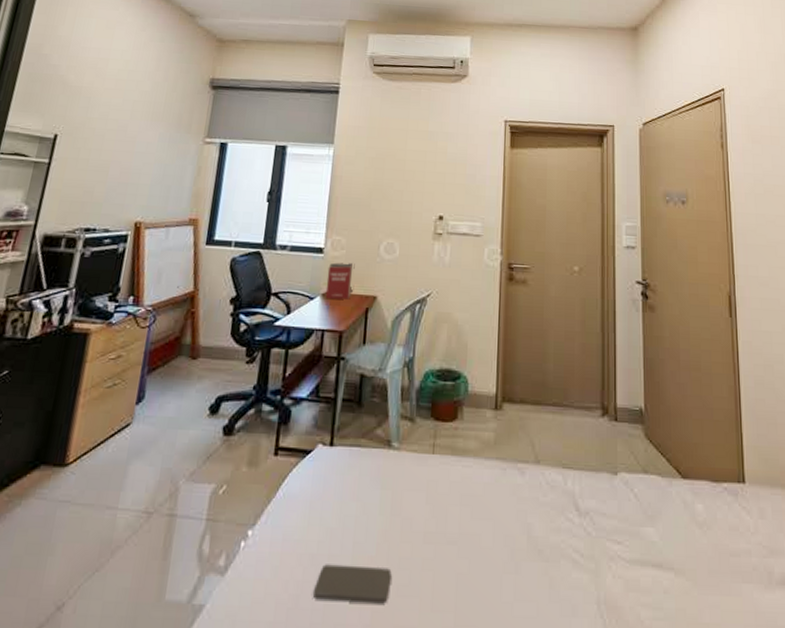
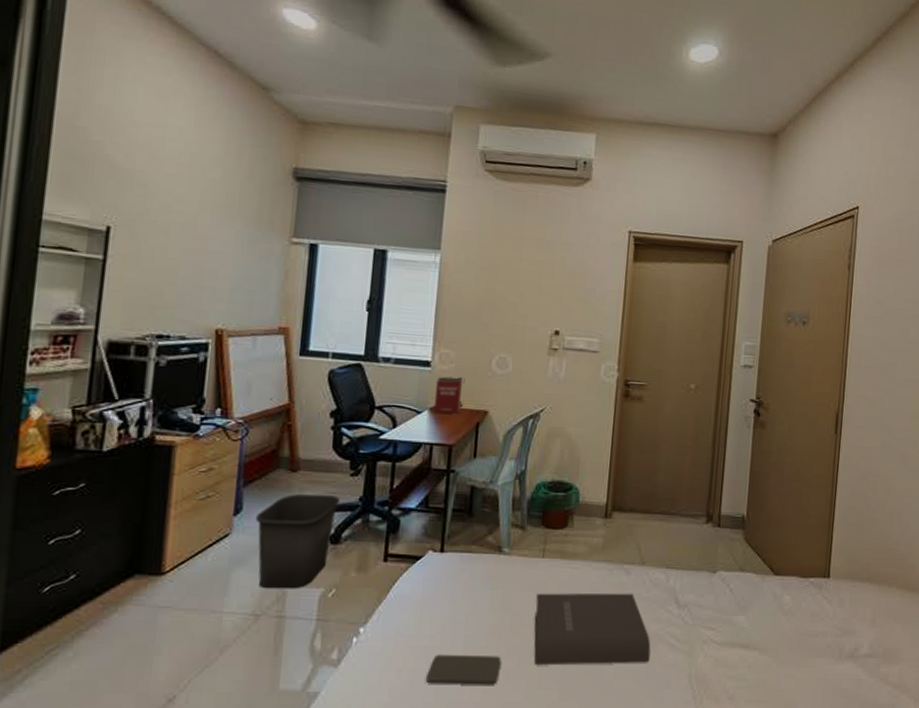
waste bin: none [153,382,235,485] -> present [255,494,340,589]
book: none [425,494,552,583] -> present [534,593,651,664]

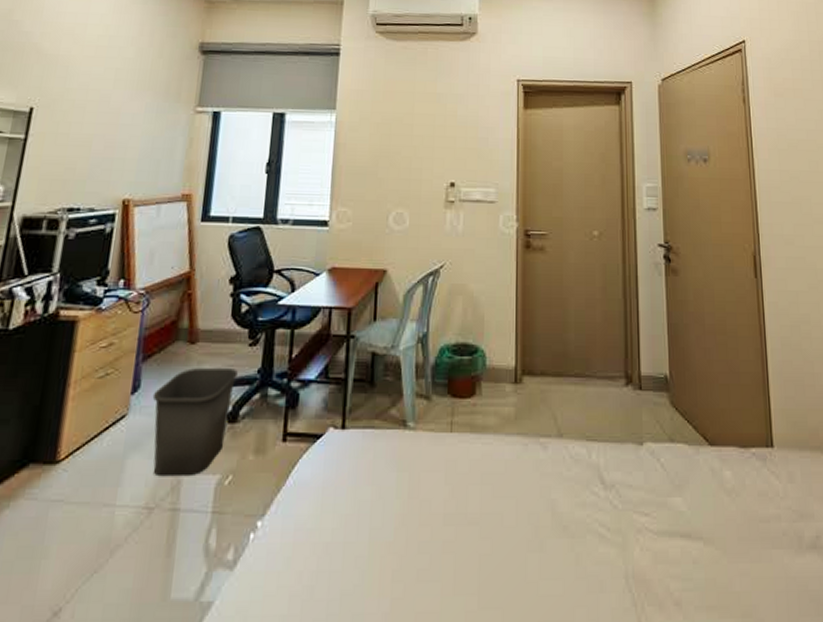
phone: present [425,654,501,685] -> none [328,552,411,591]
books: present [433,376,465,414] -> none [331,235,363,275]
book: present [534,593,651,664] -> none [445,472,578,563]

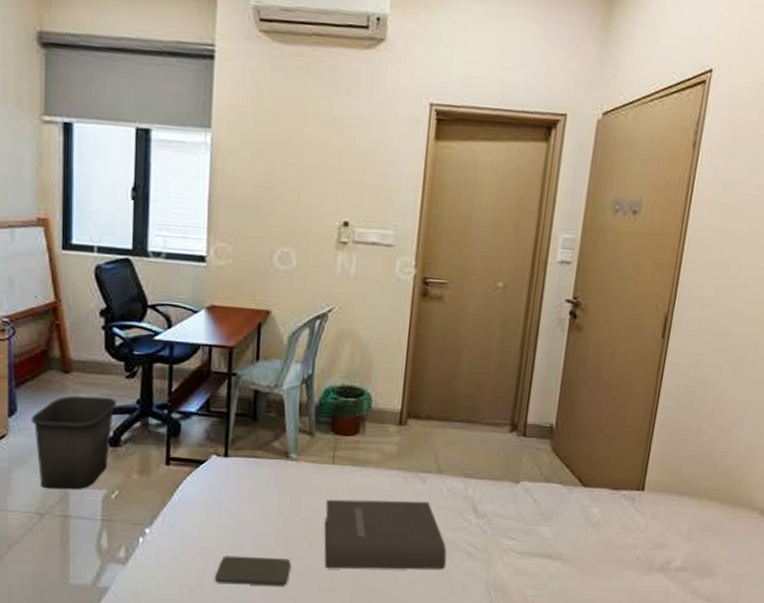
phone: none [328,552,411,591] -> present [214,555,291,586]
book: none [445,472,578,563] -> present [324,499,447,570]

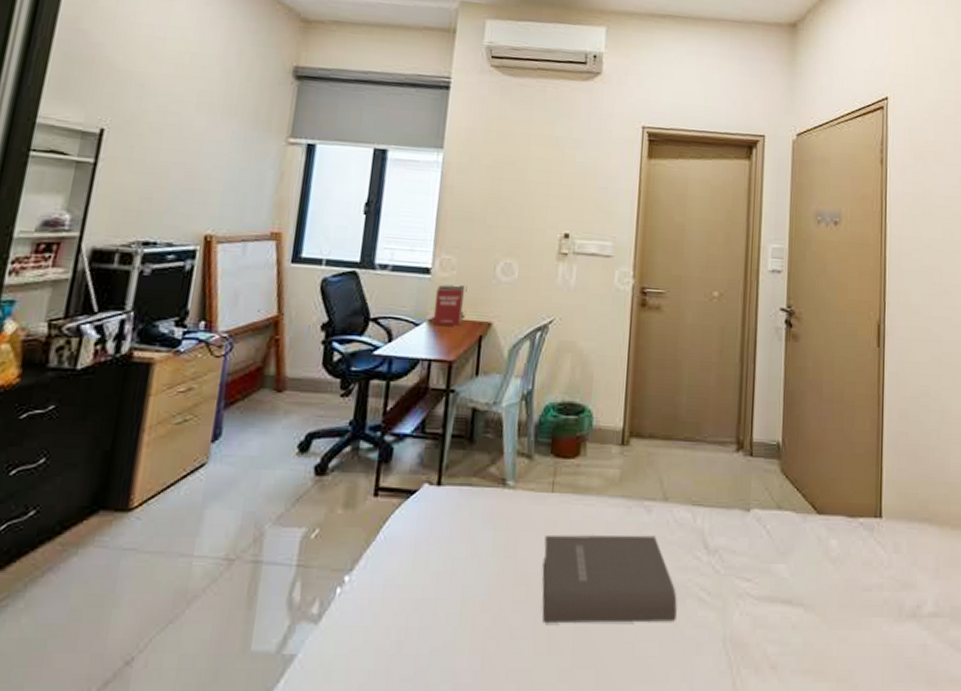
waste bin: present [30,396,116,490] -> none [234,417,328,529]
books: none [210,272,244,314] -> present [432,284,467,326]
phone: present [214,555,291,586] -> none [417,609,505,648]

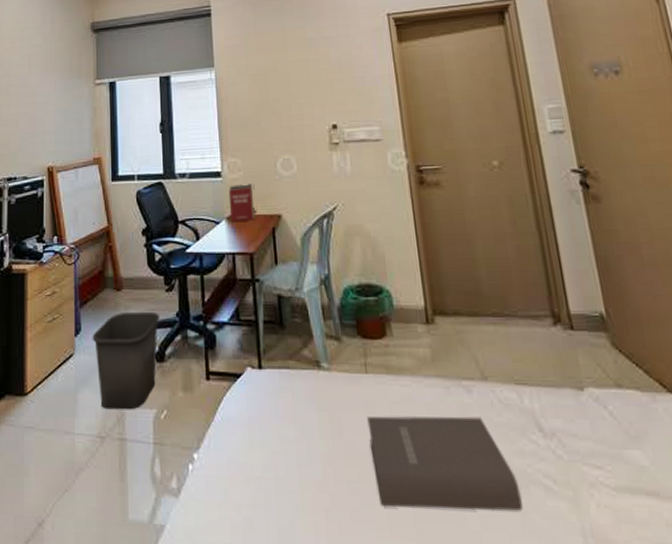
waste bin: none [234,417,328,529] -> present [92,312,159,410]

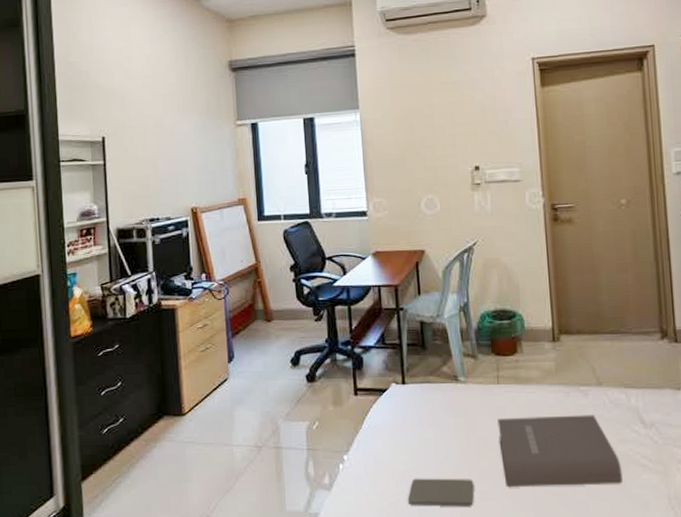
waste bin: present [92,312,159,410] -> none [245,340,309,424]
books: present [228,184,258,223] -> none [374,222,402,258]
phone: none [265,487,343,529] -> present [407,478,474,507]

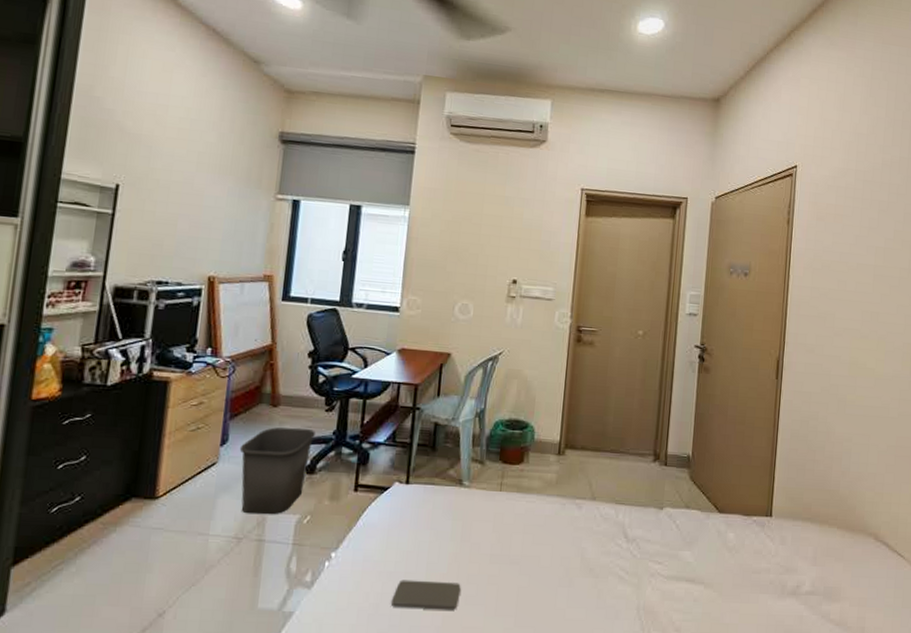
waste bin: none [245,340,309,424] -> present [239,427,315,515]
book: present [497,414,623,486] -> none [491,524,601,594]

